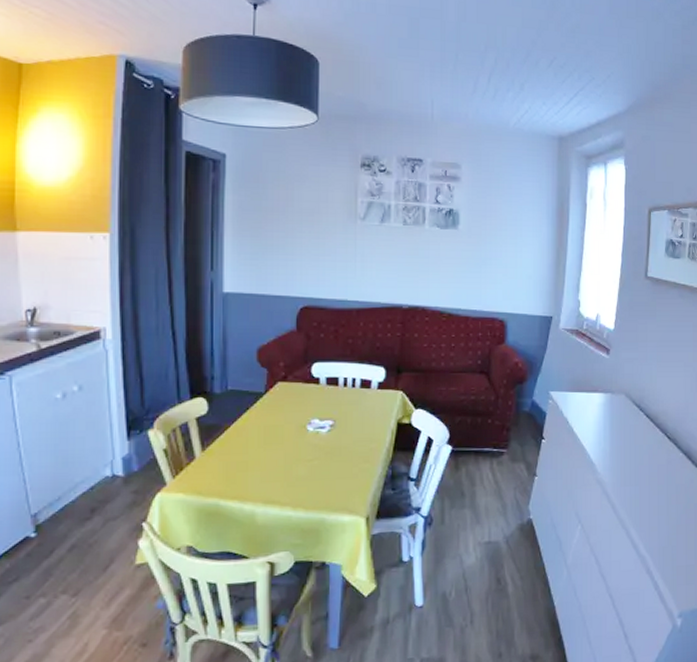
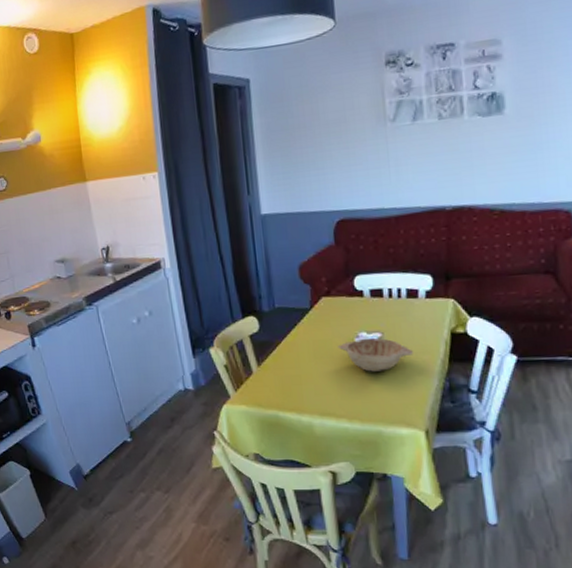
decorative bowl: none [288,426,363,459] -> present [337,338,414,372]

